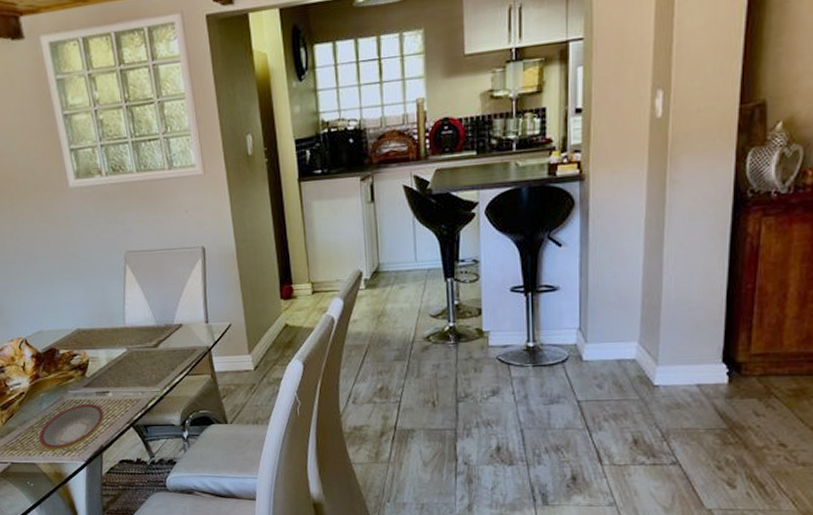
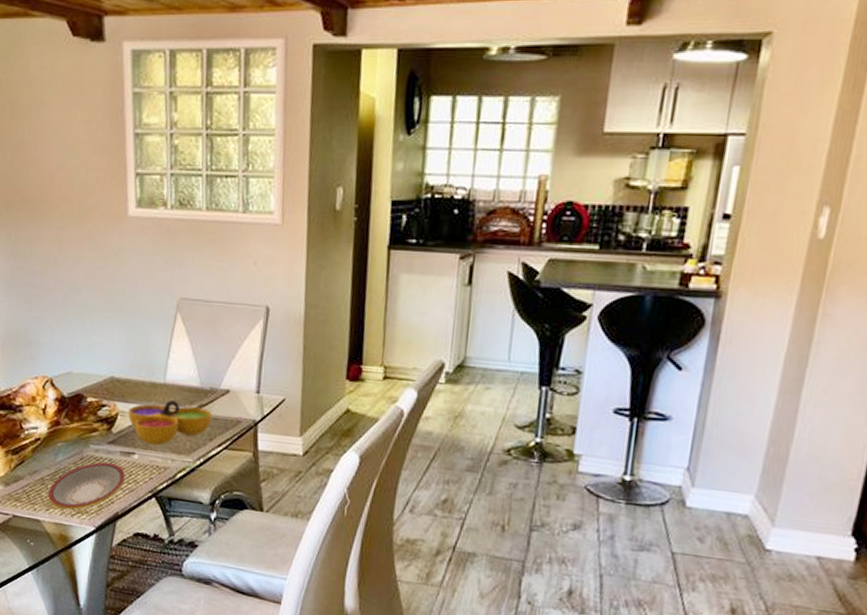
decorative bowl: none [97,341,171,382] -> present [128,400,212,446]

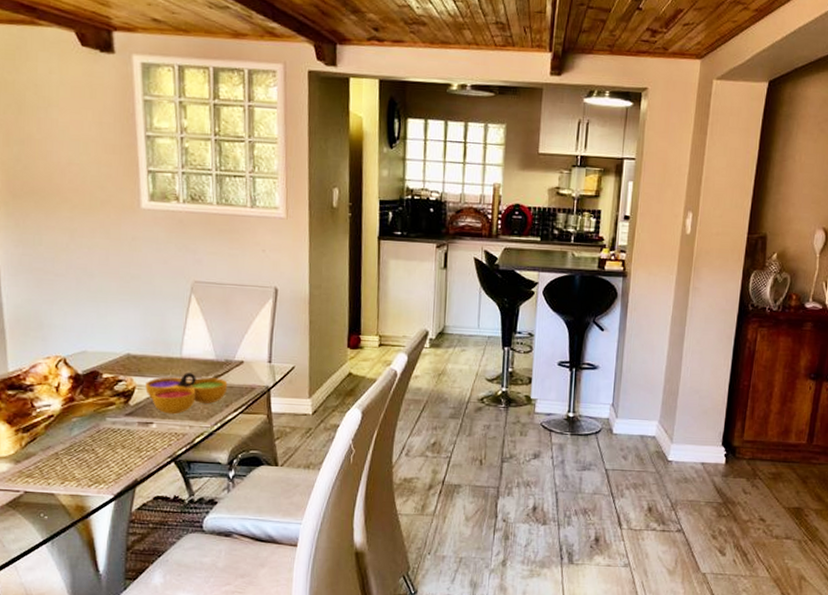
plate: present [48,462,125,510] -> none [63,433,143,481]

